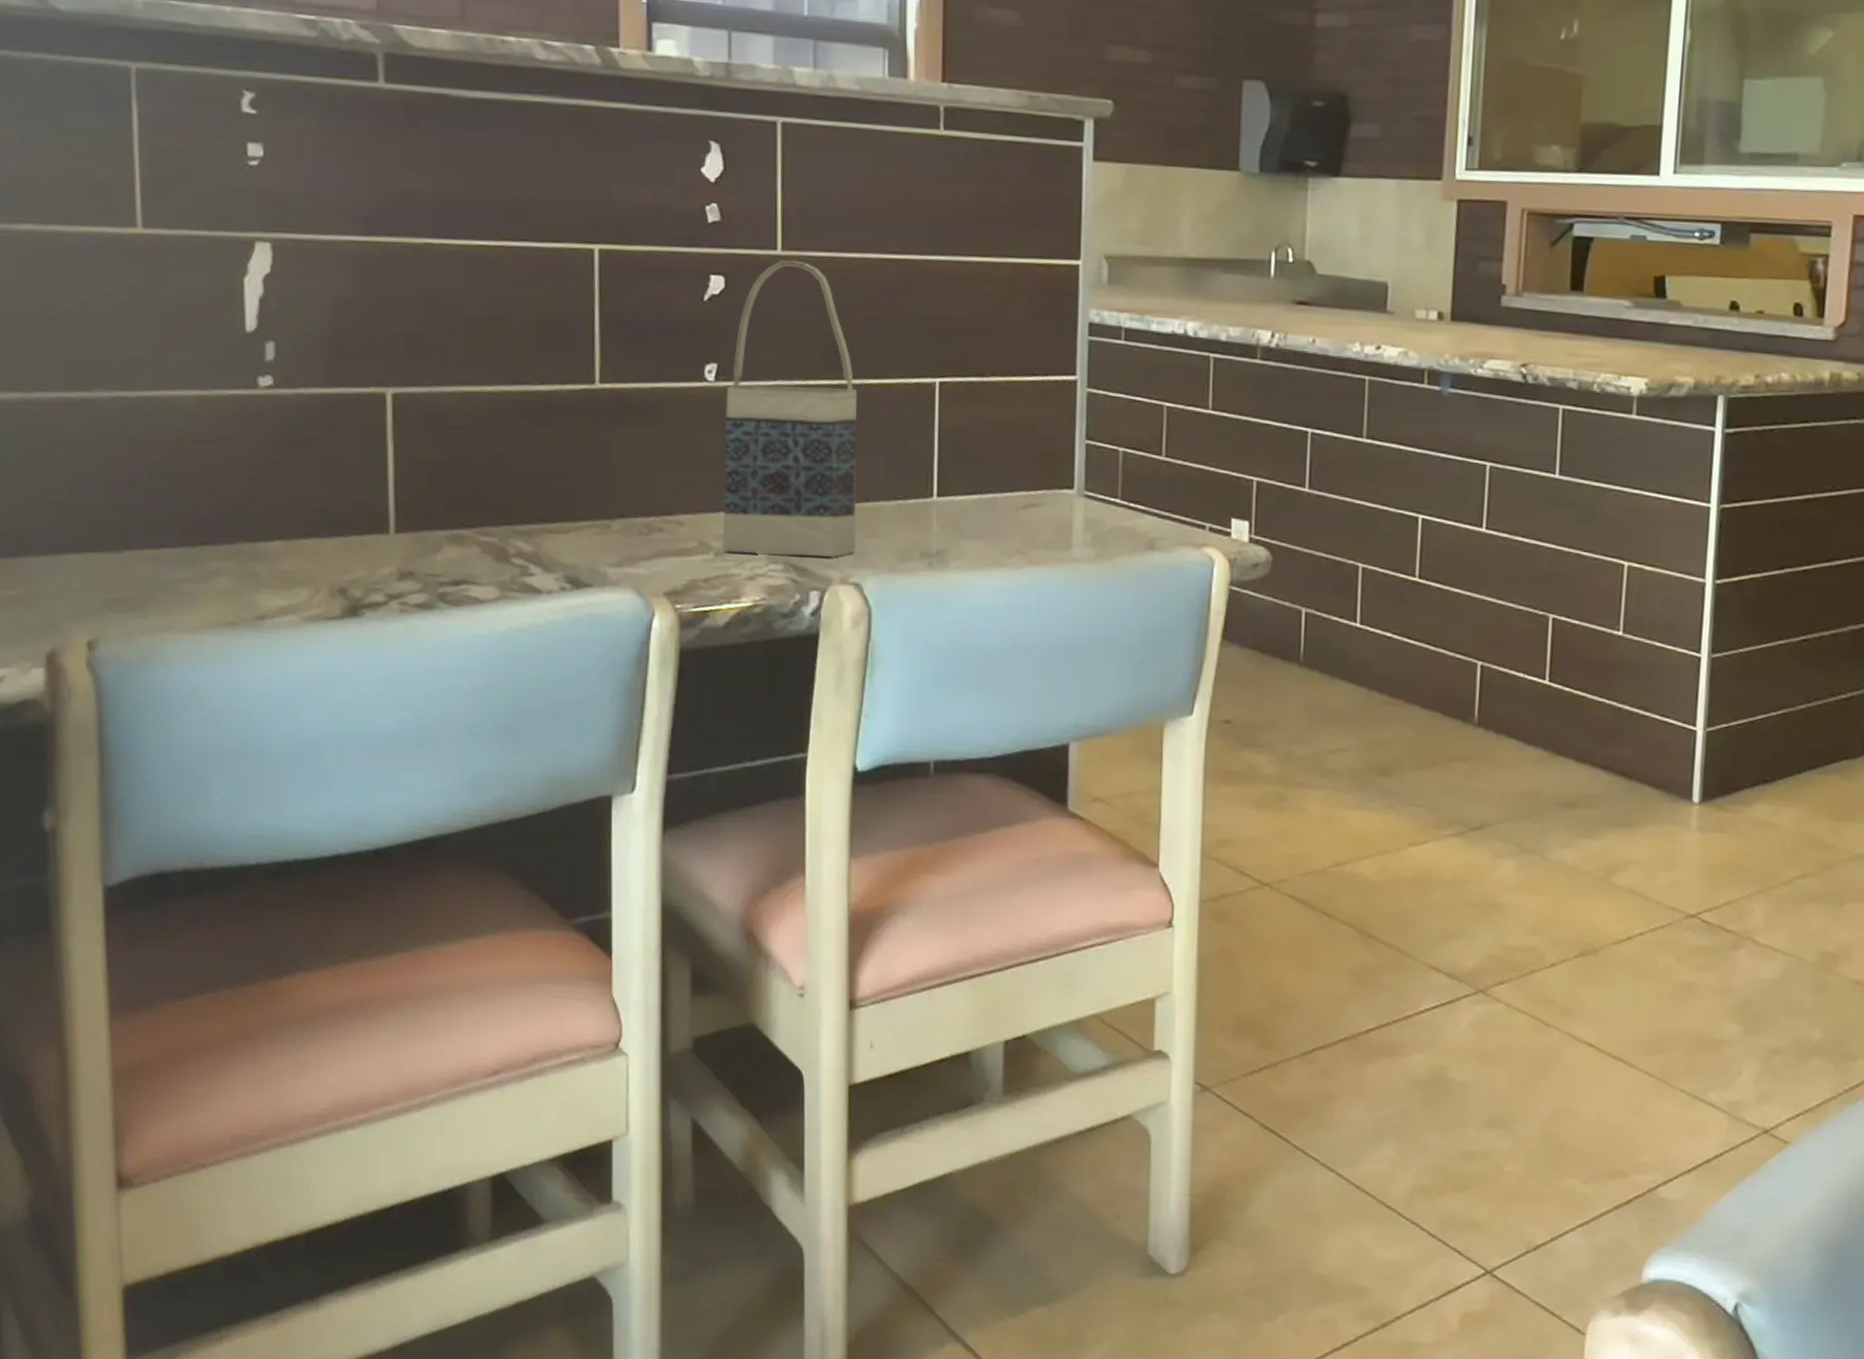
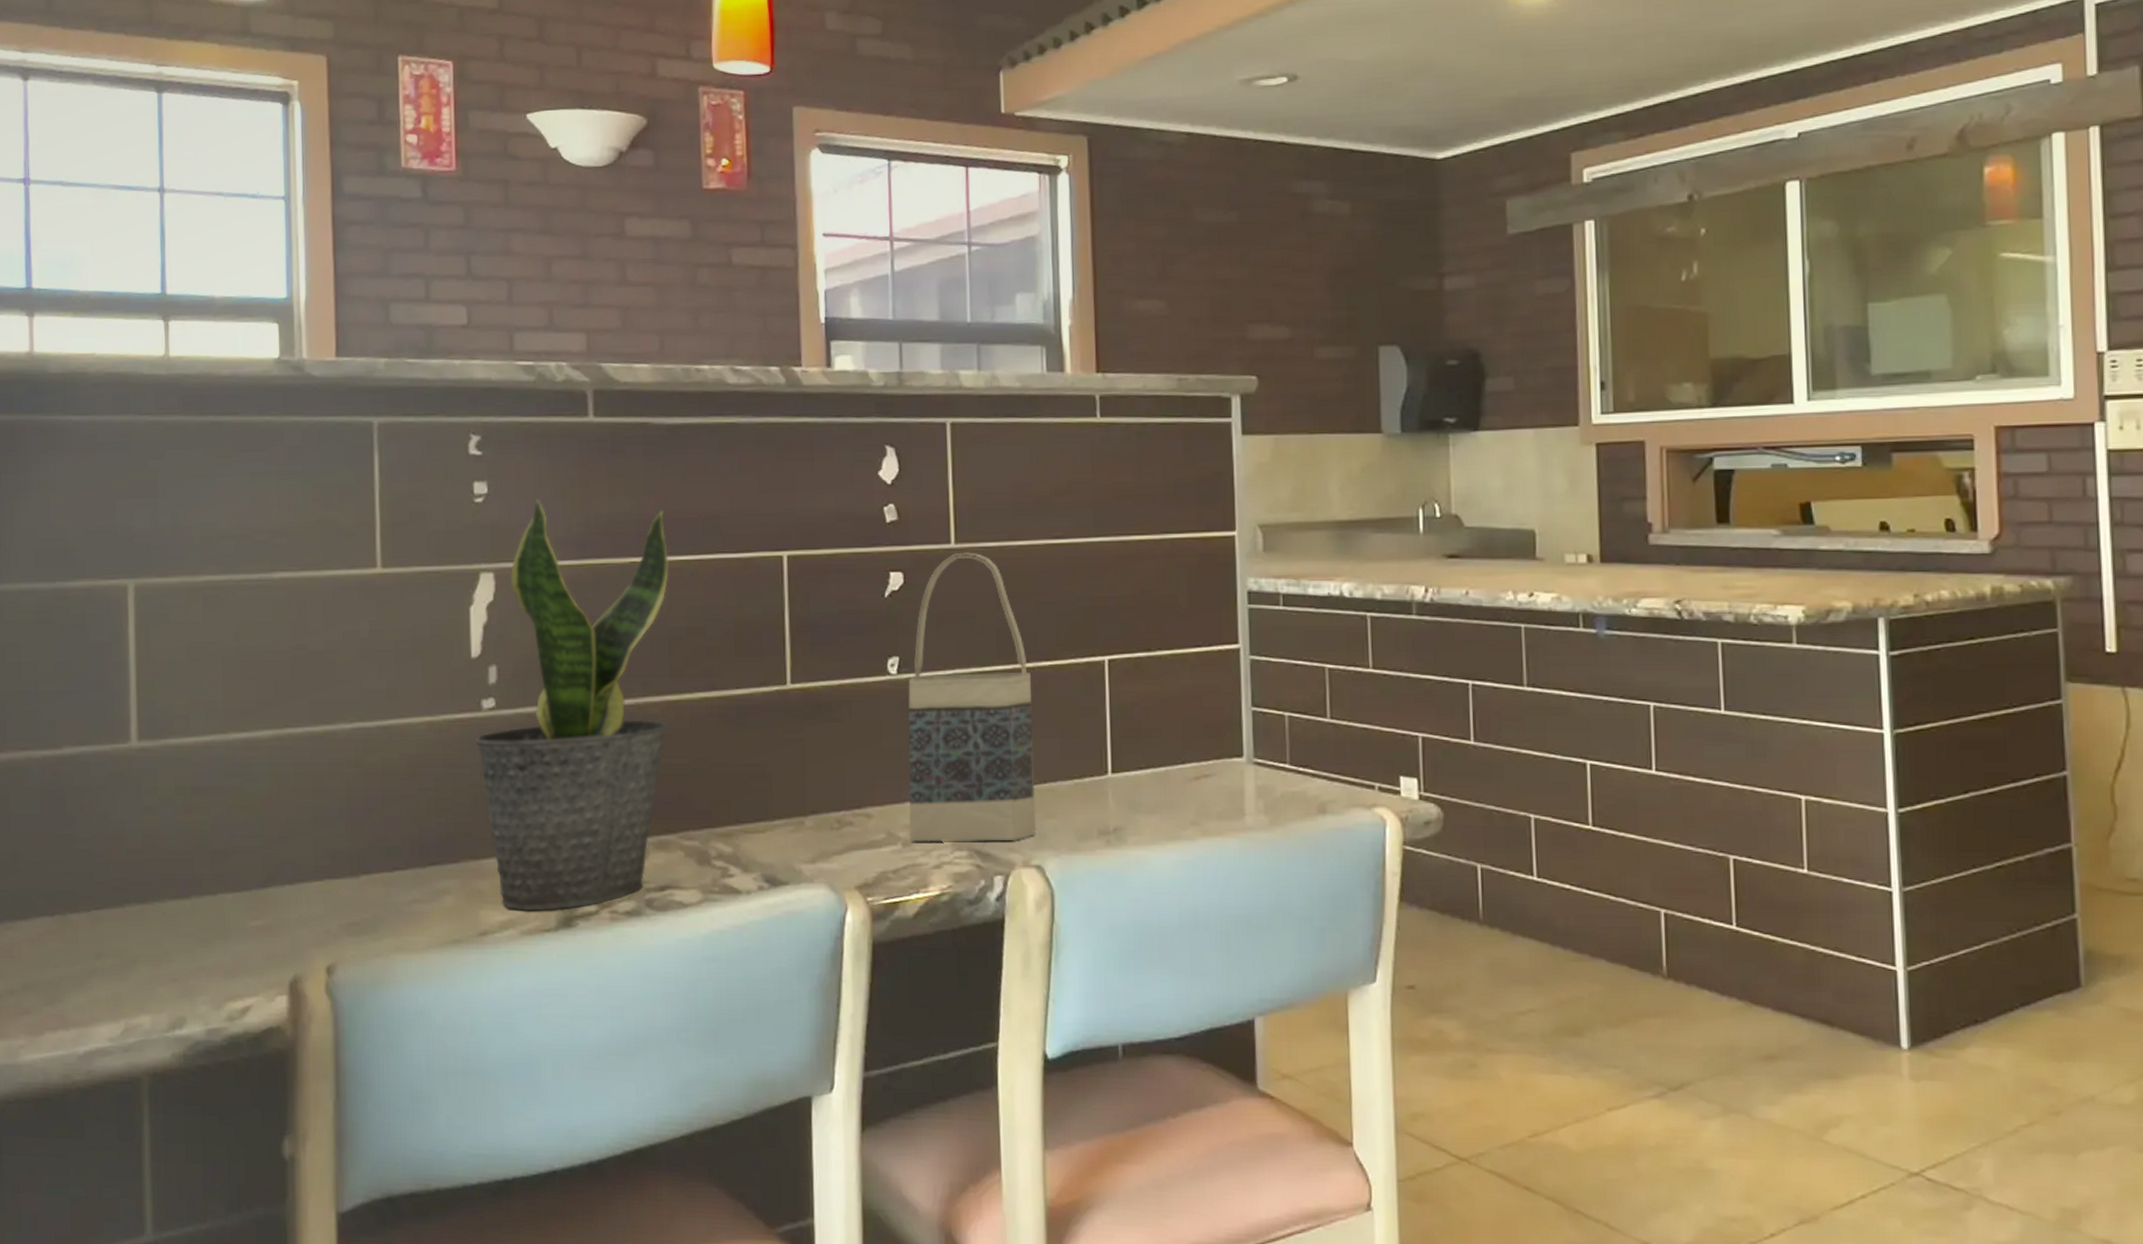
potted plant: none [250,167,467,598] -> present [474,498,669,911]

